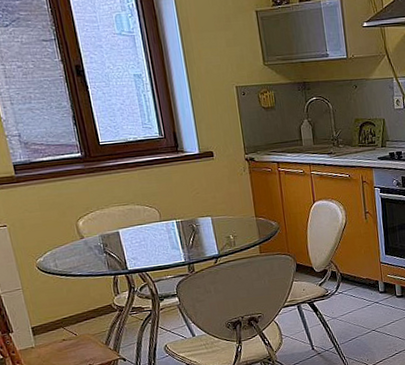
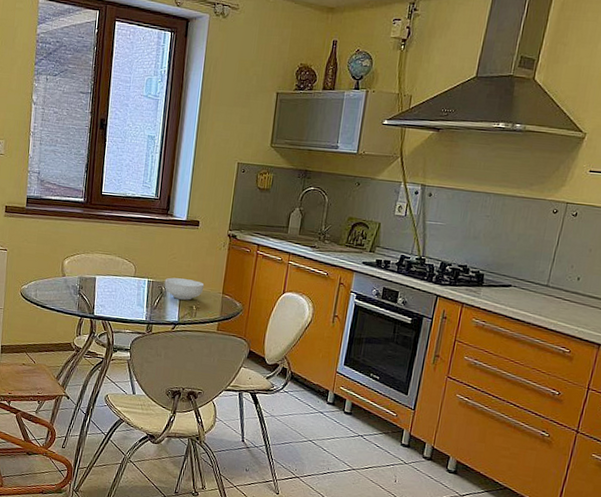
cereal bowl: none [193,210,236,233] -> present [164,277,205,300]

